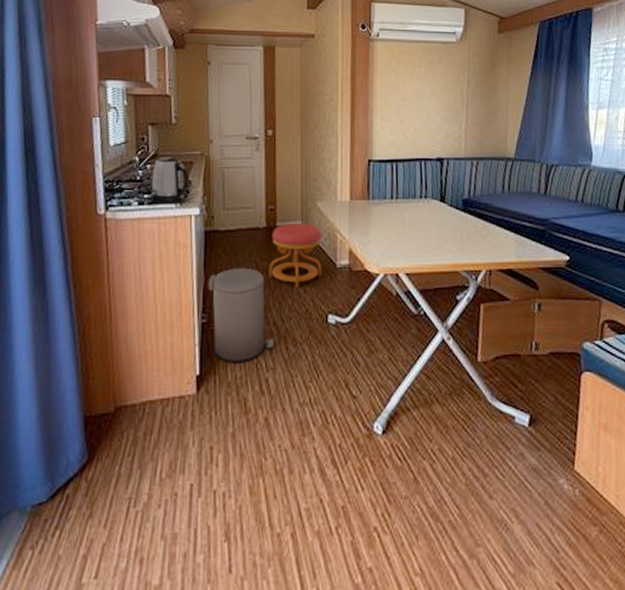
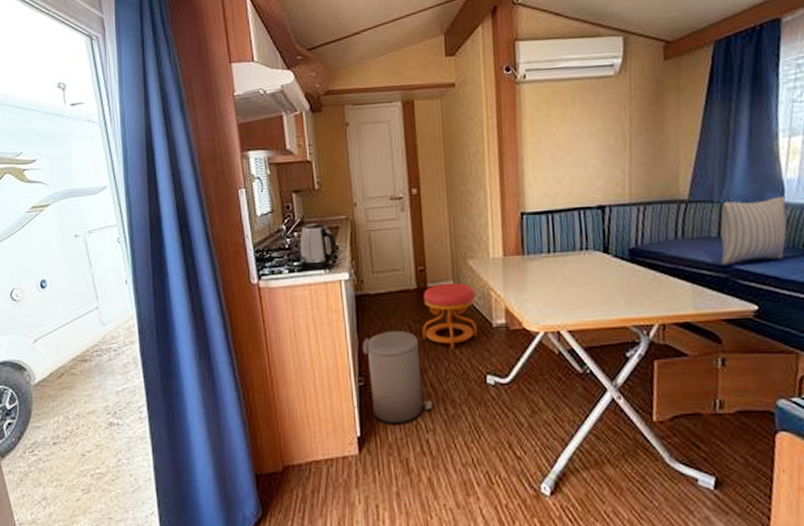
pillow: none [539,160,594,219] -> present [720,196,787,266]

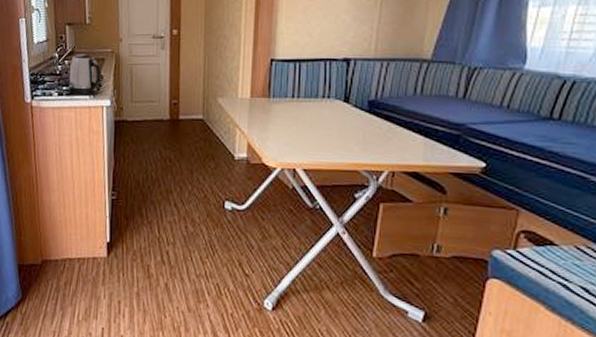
pedal bin: present [362,330,433,425] -> none [117,154,175,236]
stool: present [421,282,479,349] -> none [170,116,222,175]
pillow: present [720,196,787,266] -> none [454,63,527,124]

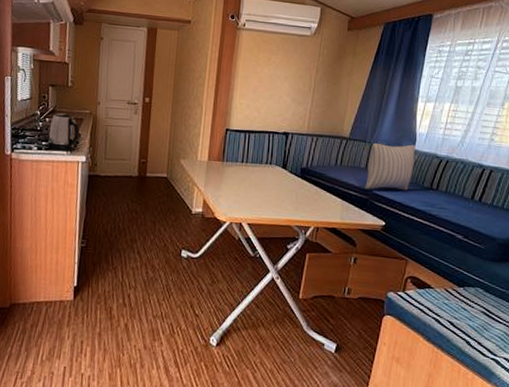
pillow: none [454,63,527,124] -> present [364,143,416,191]

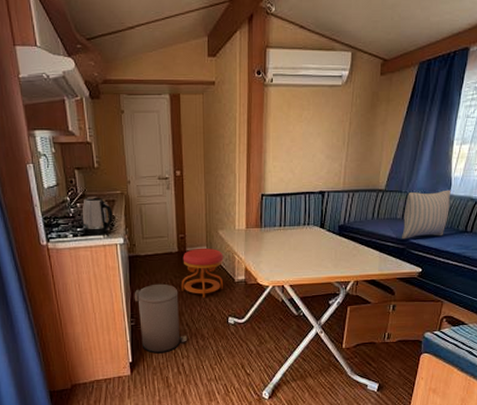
pedal bin: none [88,206,138,281] -> present [134,283,188,354]
stool: none [136,175,183,227] -> present [181,247,224,298]

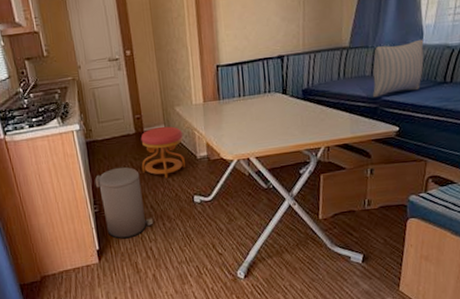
kettle: present [82,196,113,237] -> none [35,84,67,126]

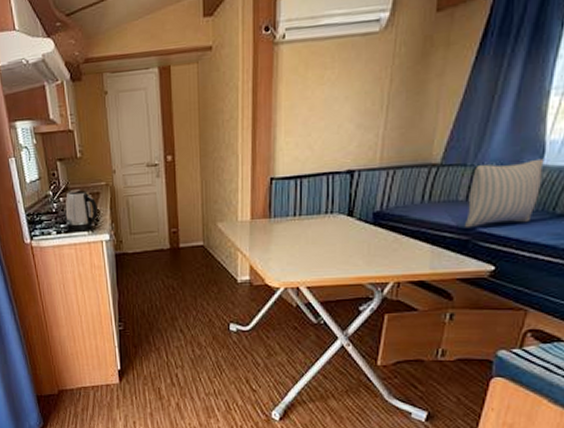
kettle: none [35,84,67,126] -> present [65,188,98,233]
pedal bin: present [94,167,154,239] -> none [121,284,182,362]
stool: present [140,126,186,178] -> none [173,243,224,301]

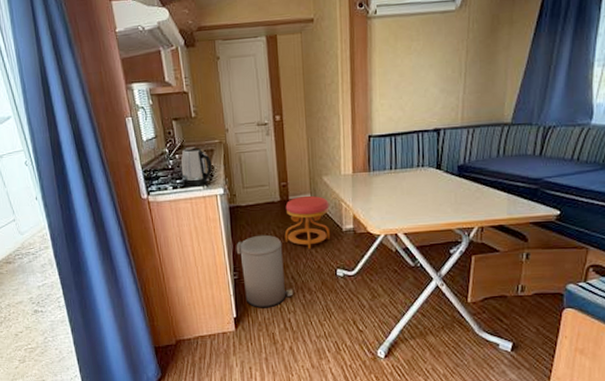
pedal bin: none [121,284,182,362] -> present [236,234,294,309]
stool: none [173,243,224,301] -> present [284,195,331,249]
pillow: present [464,158,544,228] -> none [533,118,593,179]

